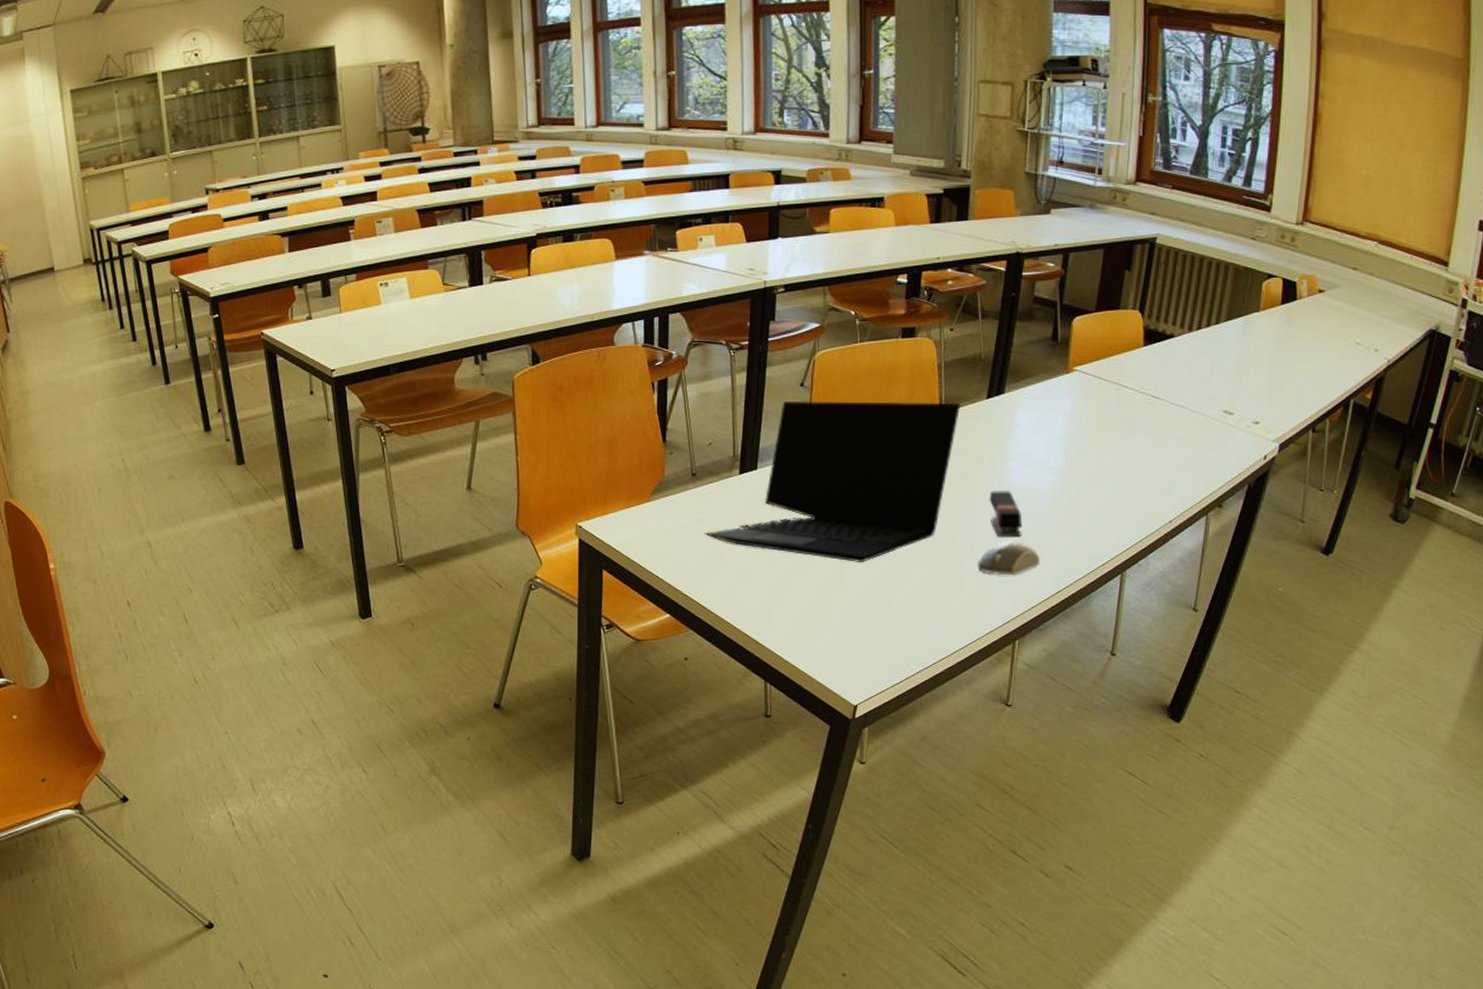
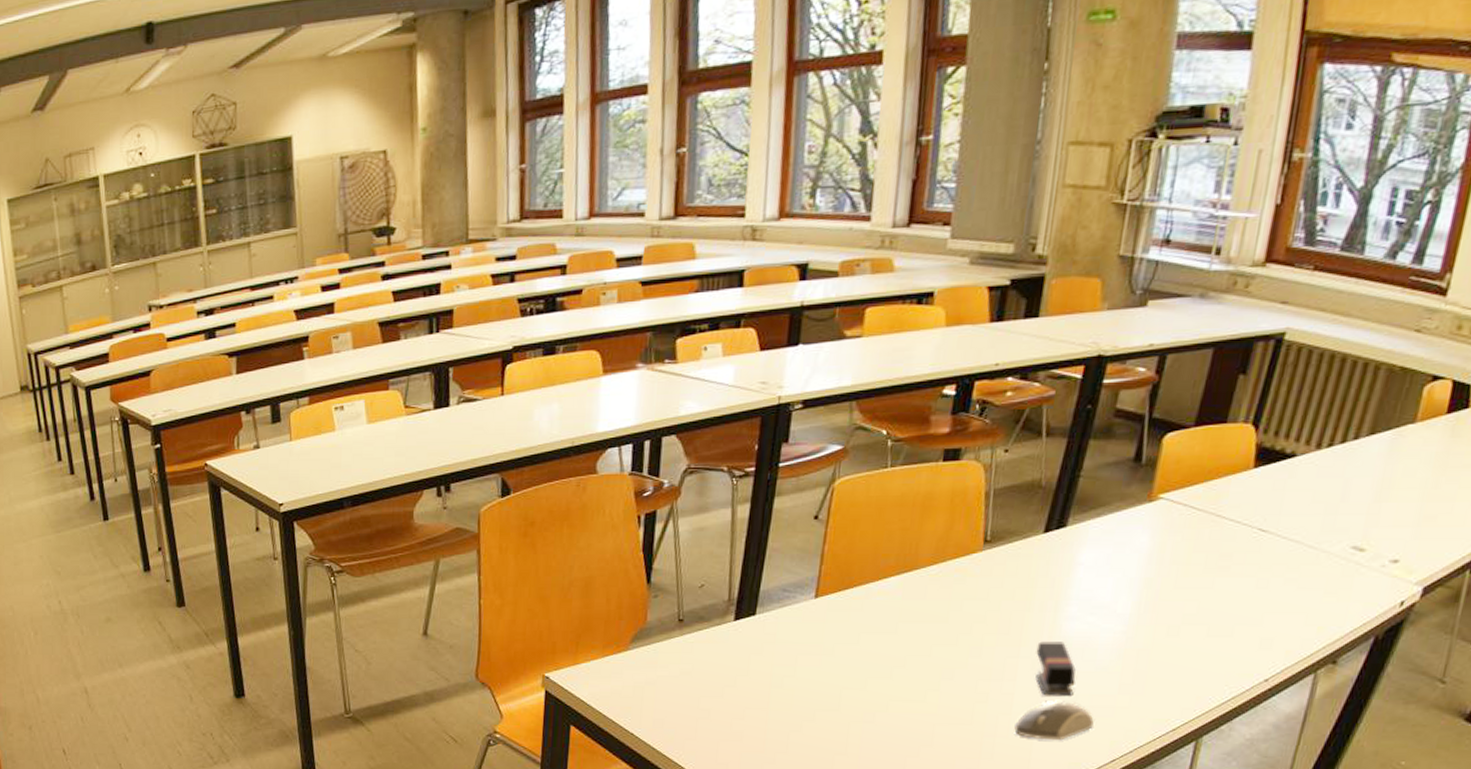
laptop: present [704,400,961,562] -> none [688,535,1011,722]

